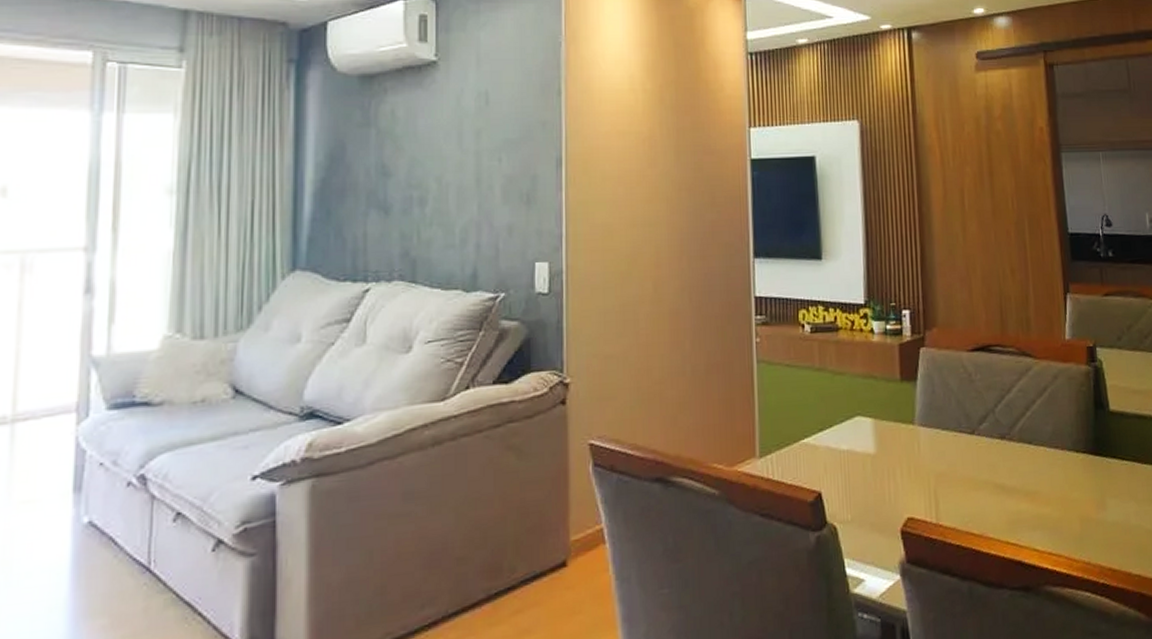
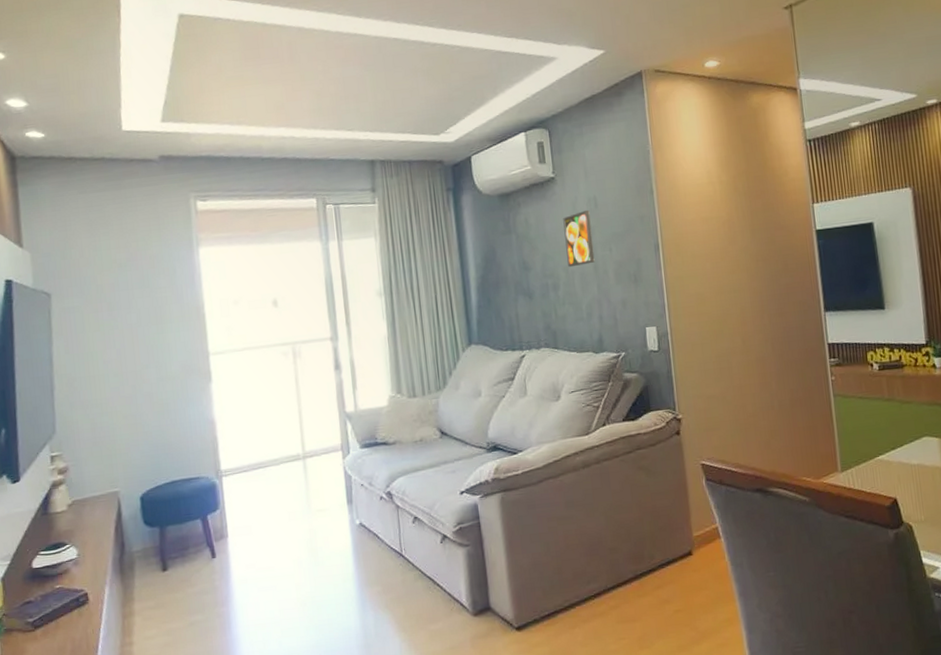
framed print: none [442,106,478,178] -> present [563,209,595,268]

